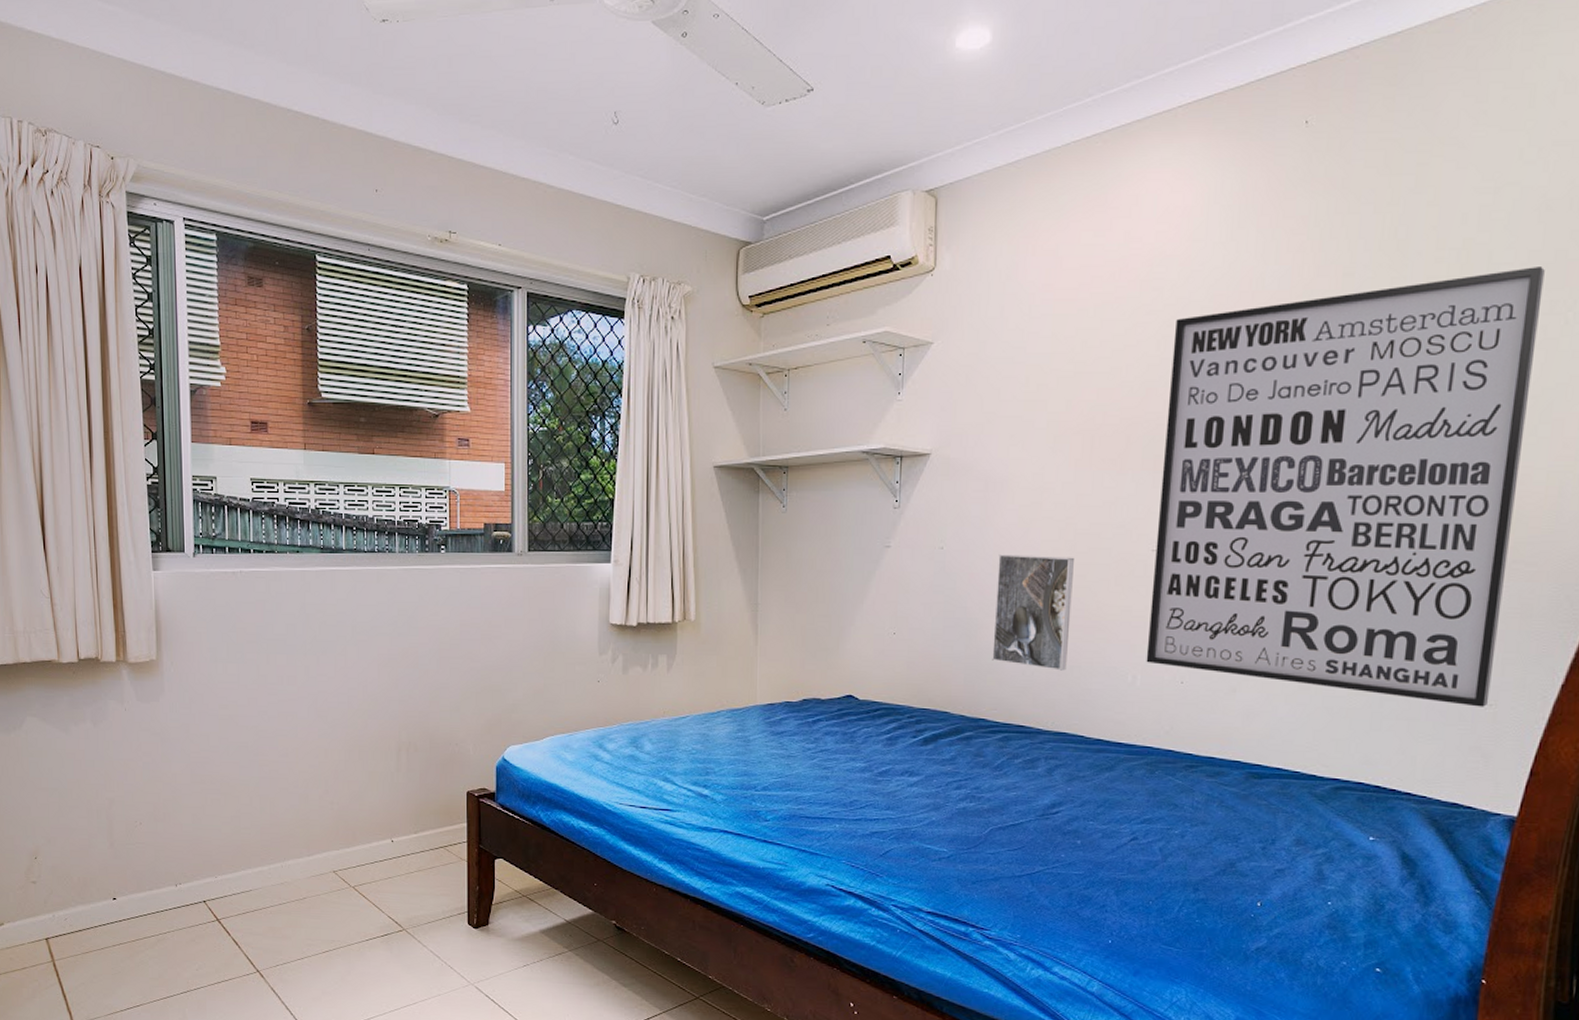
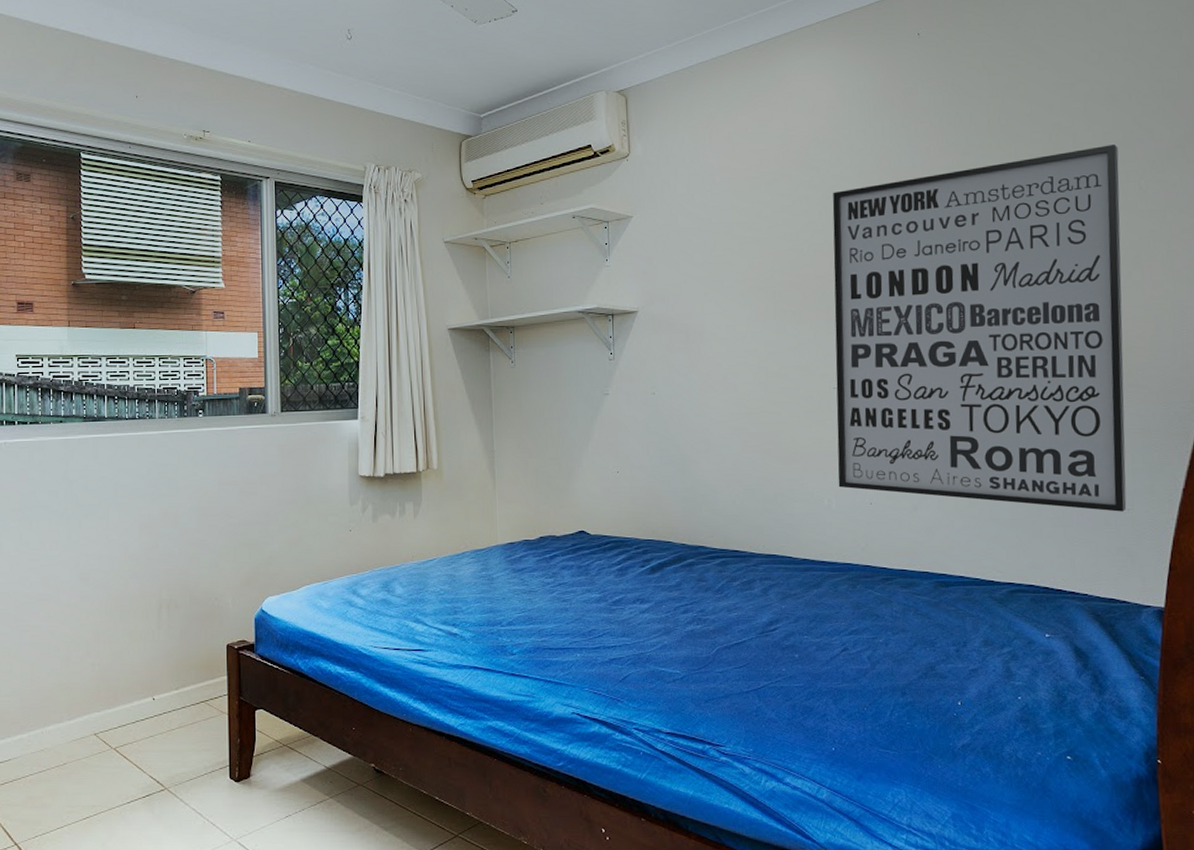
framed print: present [992,554,1074,671] -> none [703,396,771,499]

